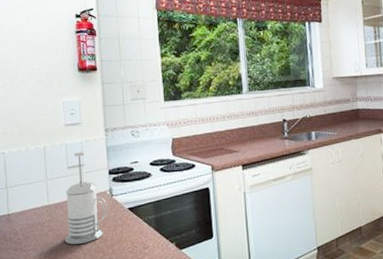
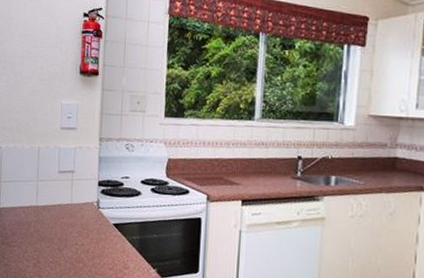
french press: present [65,151,108,245] -> none [48,156,93,251]

